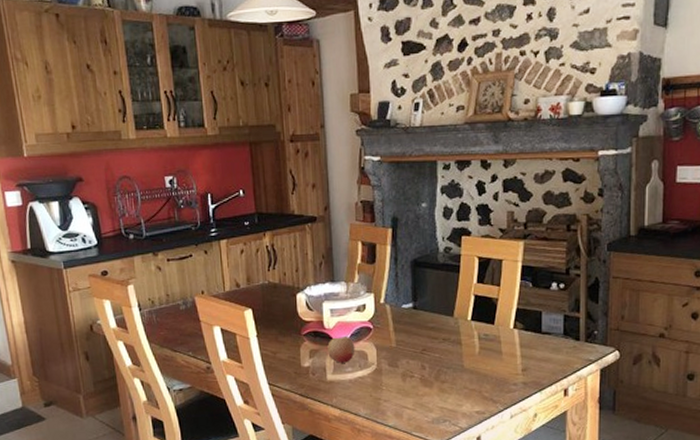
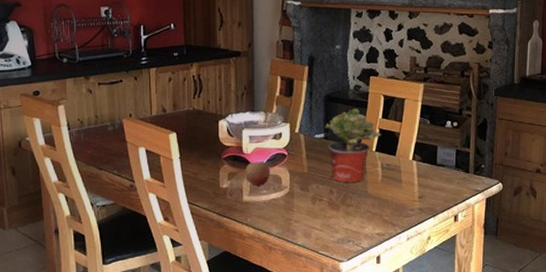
potted plant: none [413,274,478,356] -> present [325,109,382,182]

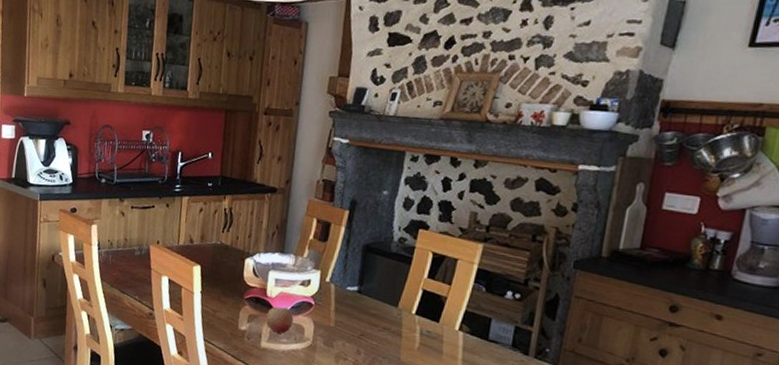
potted plant: present [325,109,382,182] -> none [359,263,425,346]

